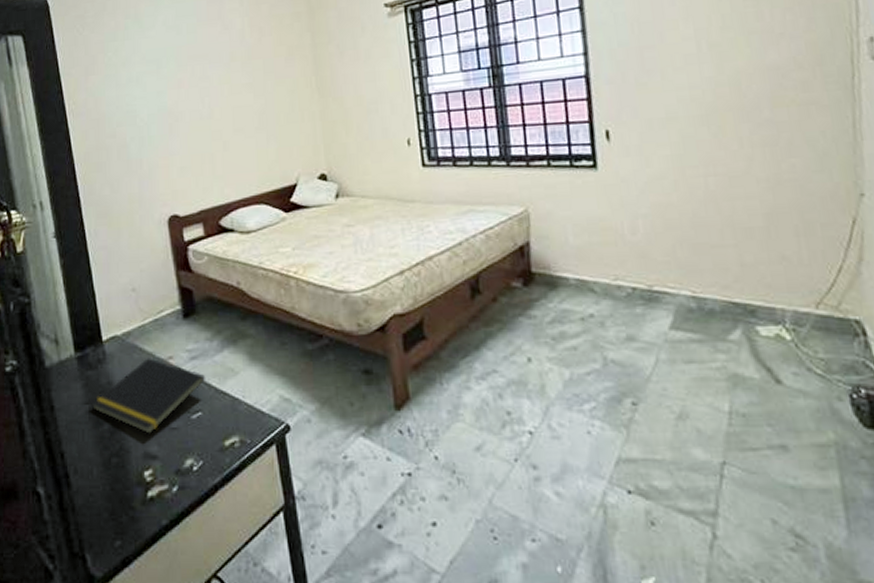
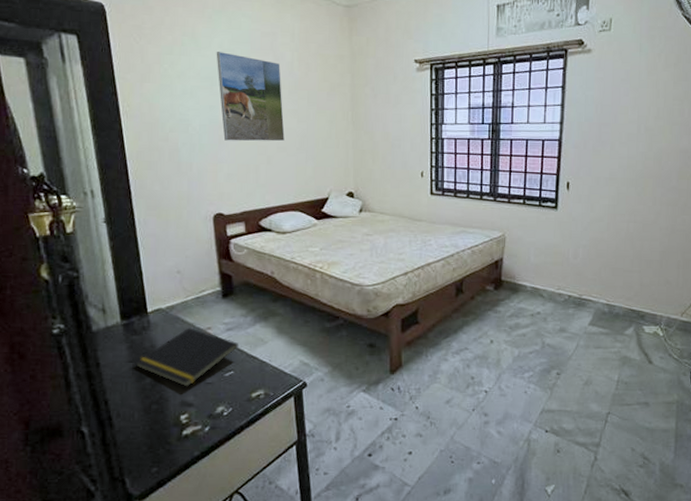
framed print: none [160,29,241,129] -> present [216,52,285,142]

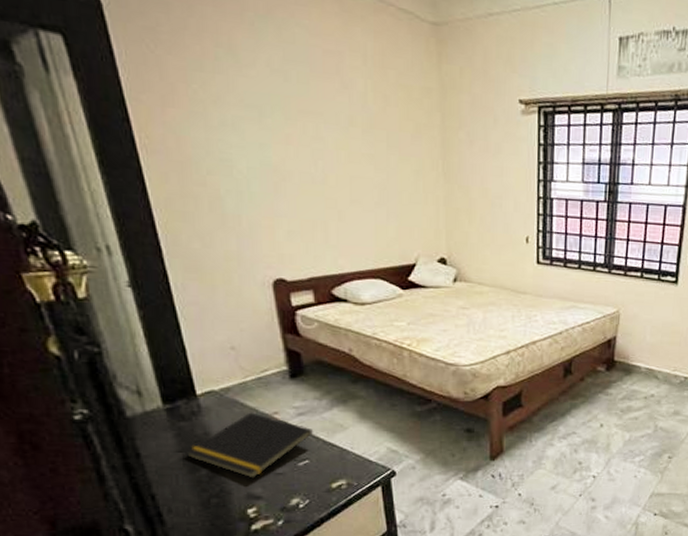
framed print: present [216,52,285,142] -> none [263,72,359,193]

